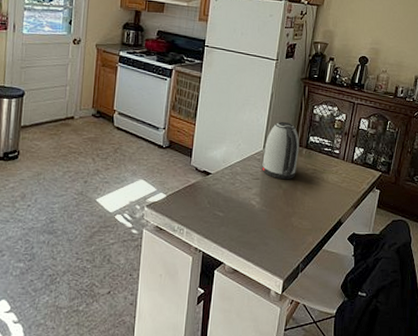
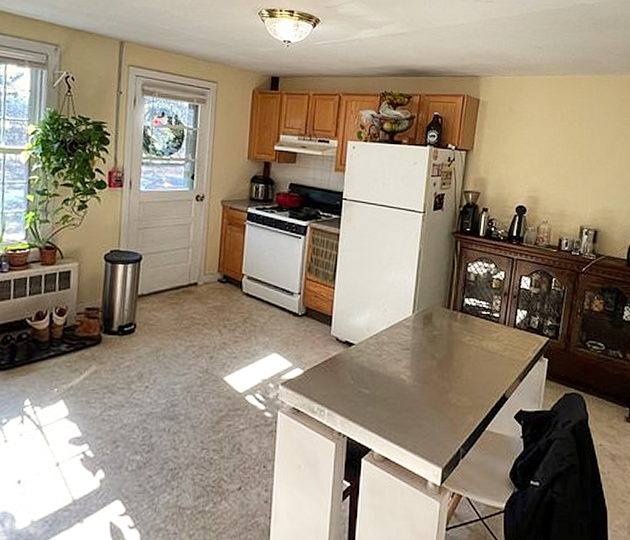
kettle: present [262,121,300,179] -> none [412,281,454,348]

